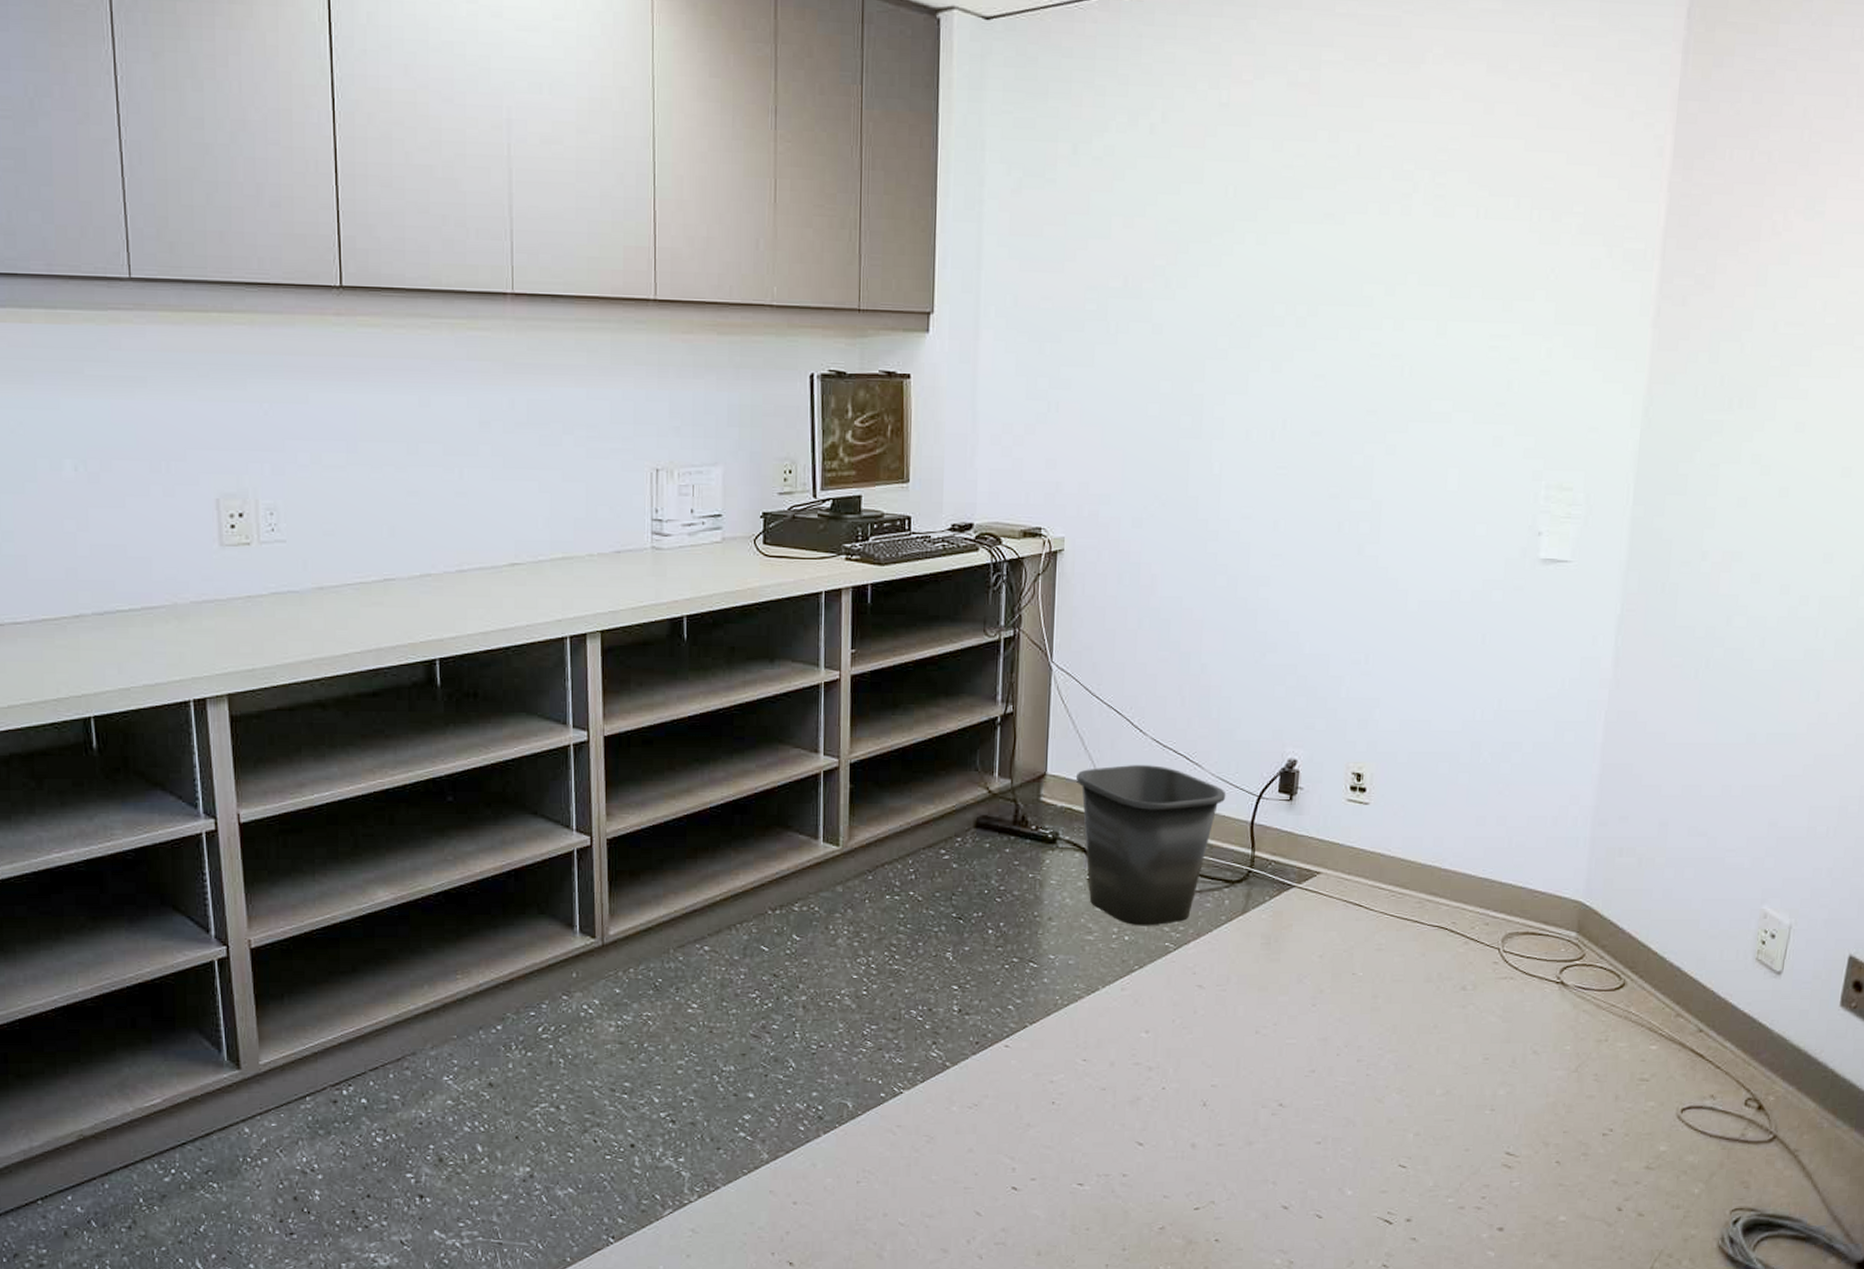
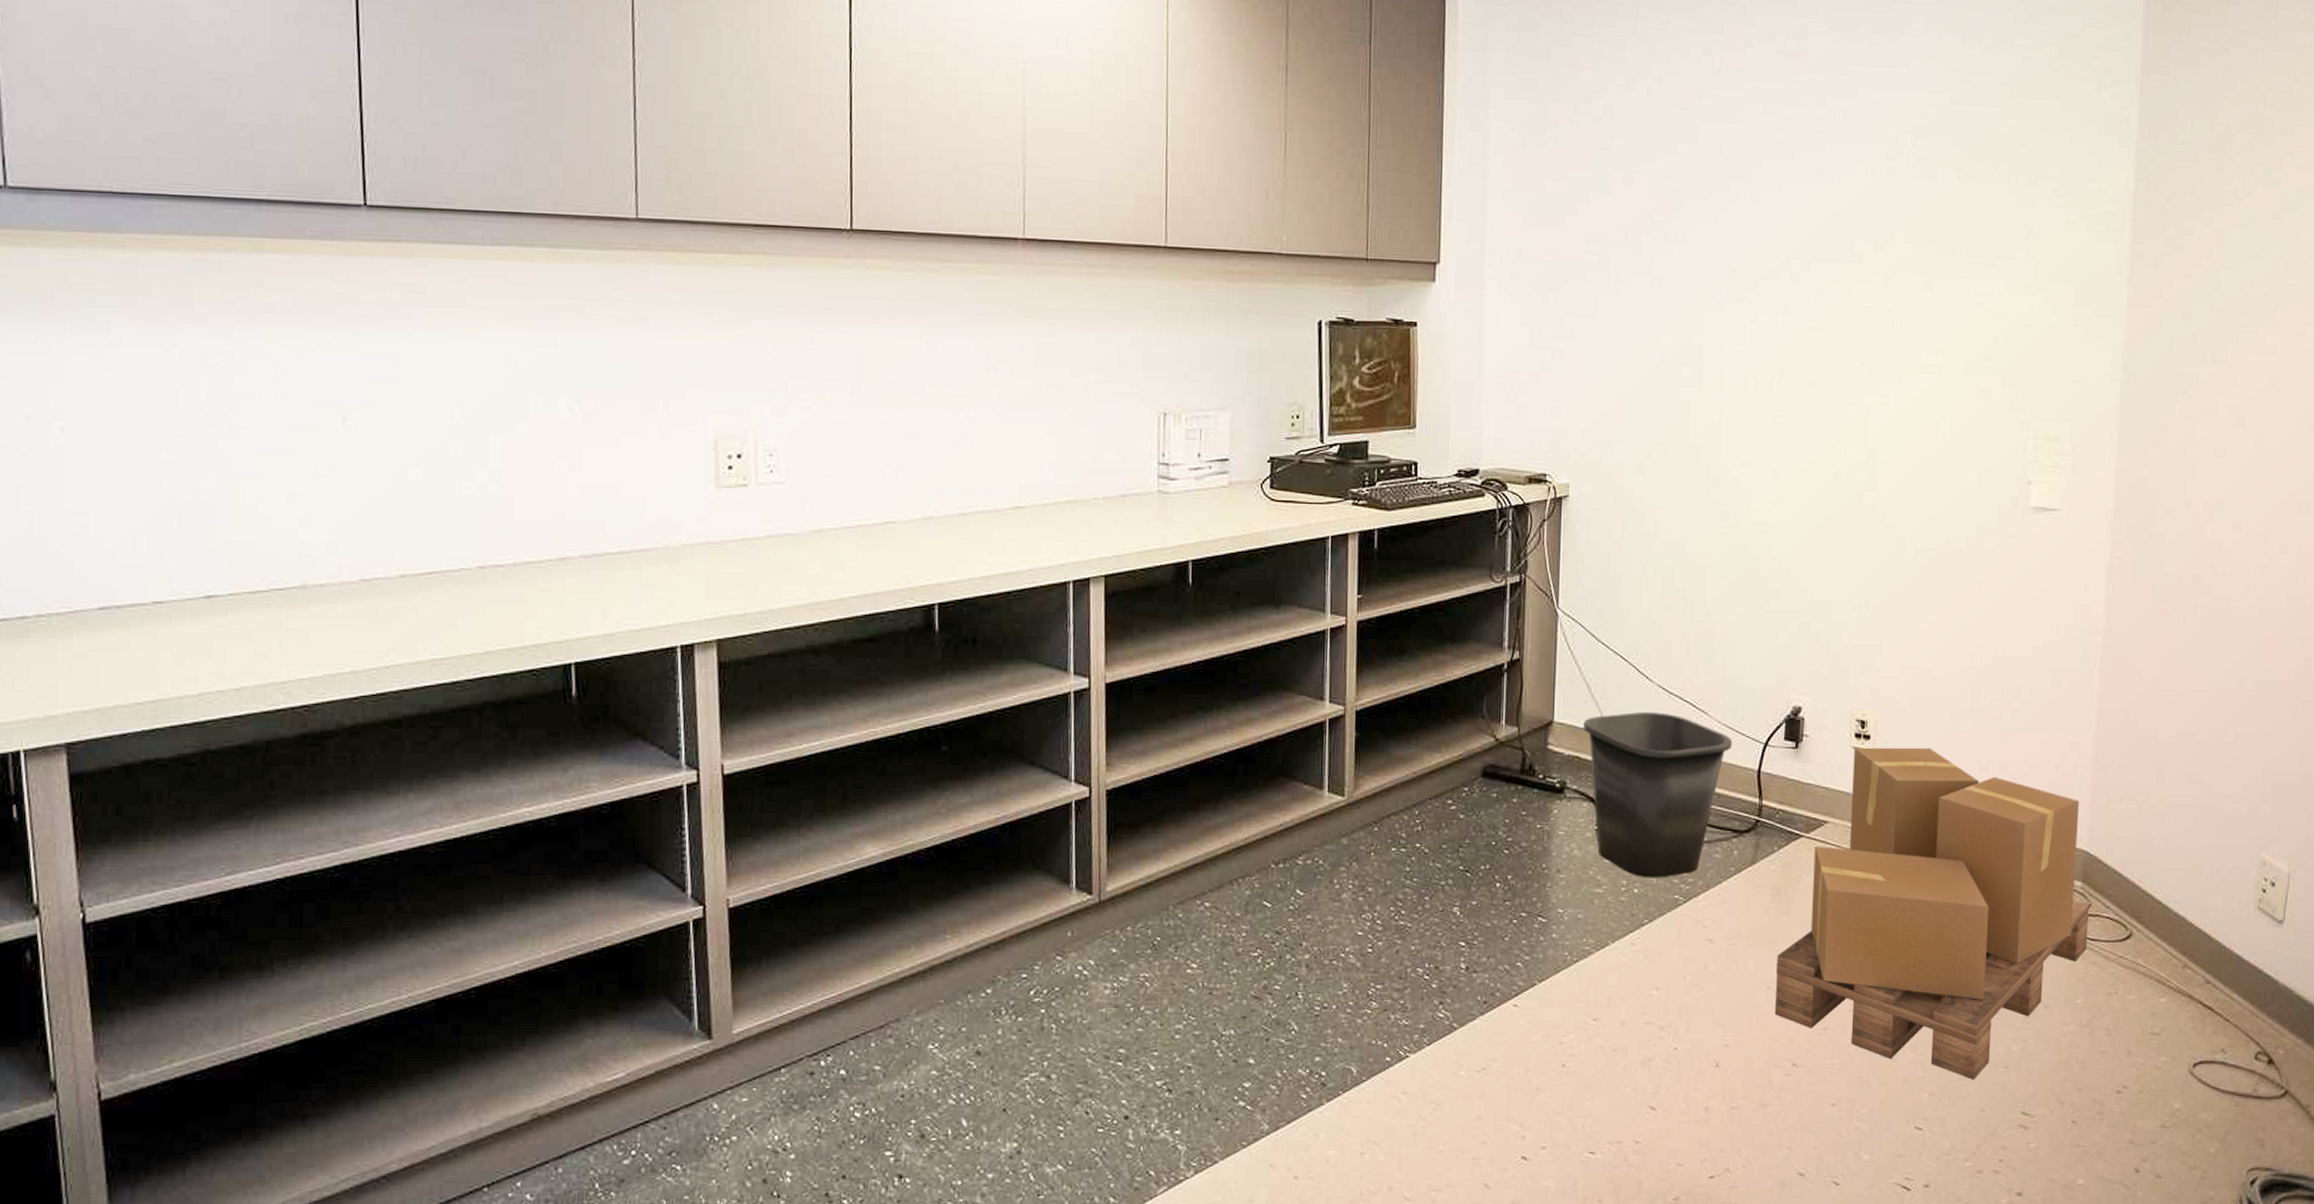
cardboard boxes: none [1262,800,1584,1121] -> present [1774,747,2090,1080]

